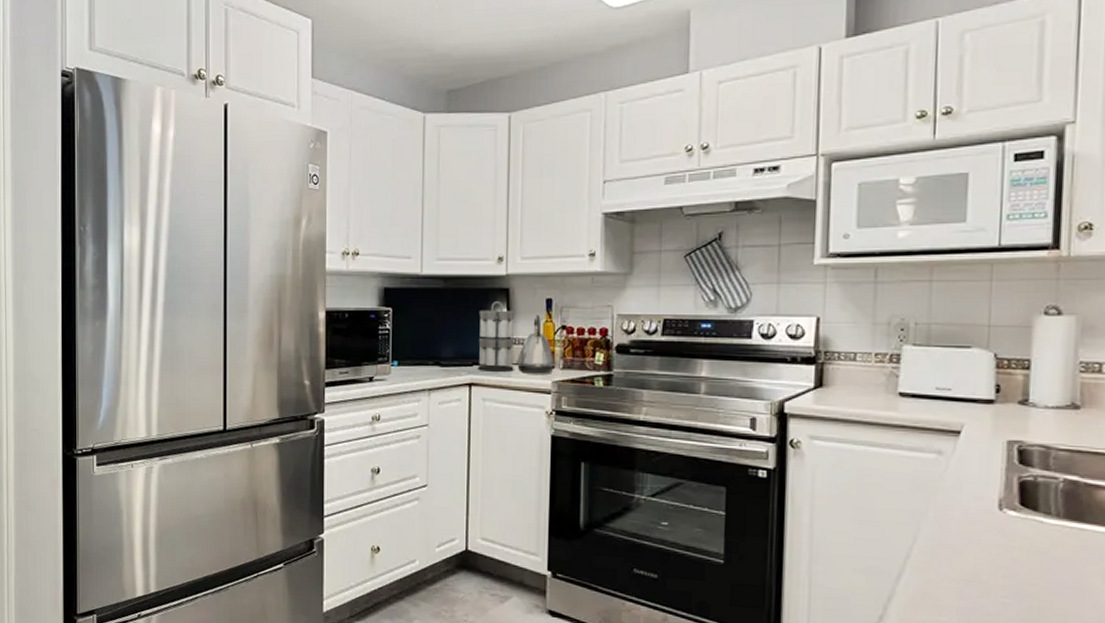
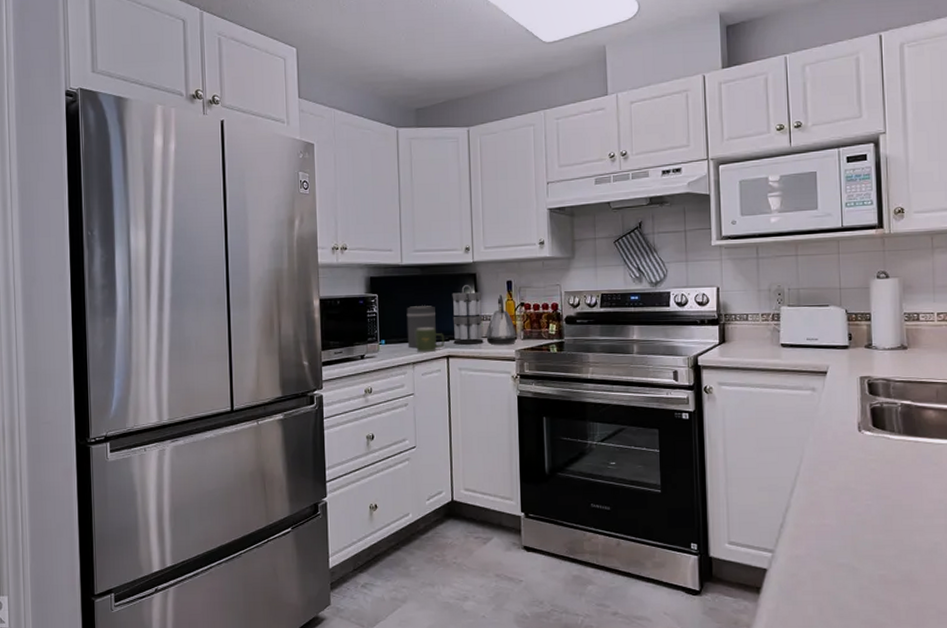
cylinder: none [423,322,458,373] -> present [406,305,436,348]
mug: none [433,349,468,379] -> present [415,327,445,353]

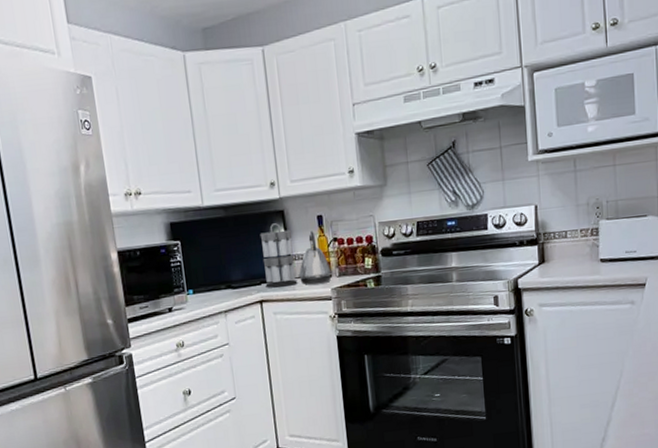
cylinder: present [406,305,436,348] -> none [212,248,248,296]
mug: present [415,327,445,353] -> none [224,272,257,300]

